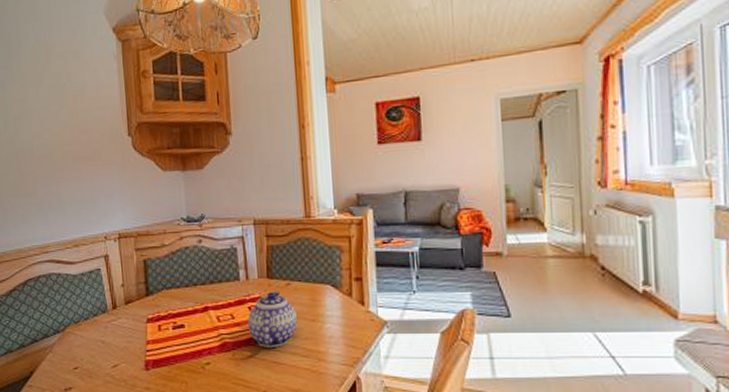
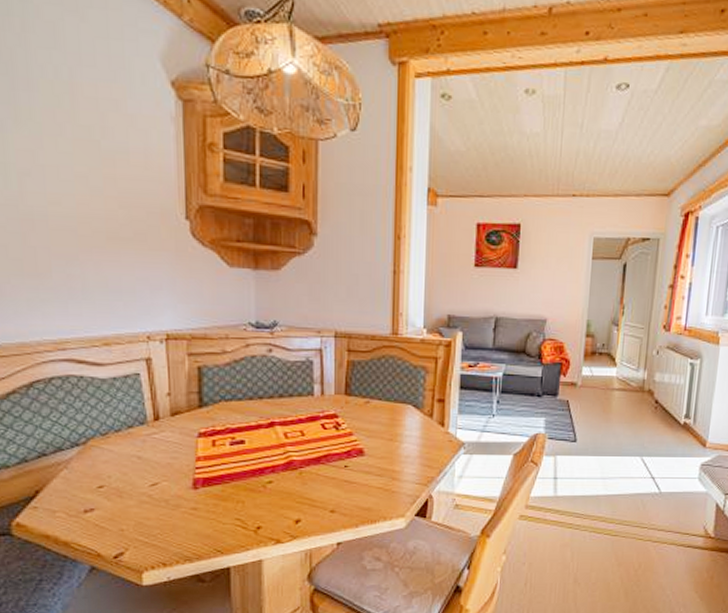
teapot: present [247,291,297,347] -> none [319,408,374,466]

